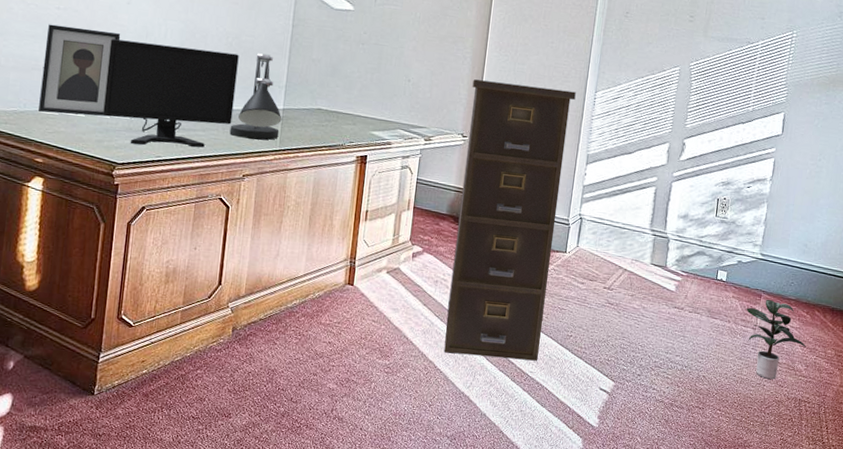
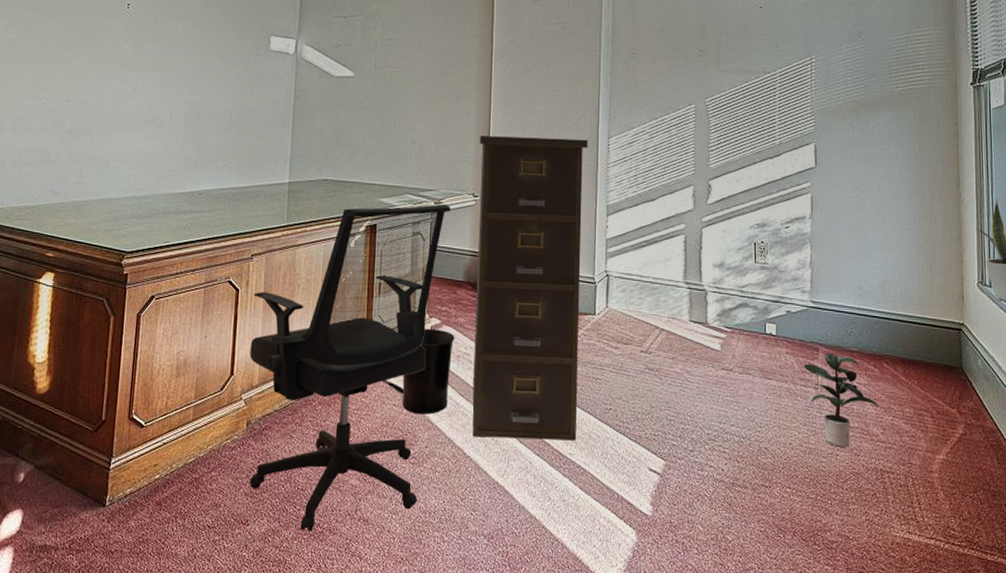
picture frame: present [38,24,121,117] -> none [49,117,128,206]
computer monitor: present [103,39,239,148] -> none [111,126,243,231]
desk lamp: present [229,53,282,140] -> none [236,128,288,216]
office chair: none [233,138,440,426] -> present [249,204,450,531]
waste bin: none [380,254,435,331] -> present [402,328,455,415]

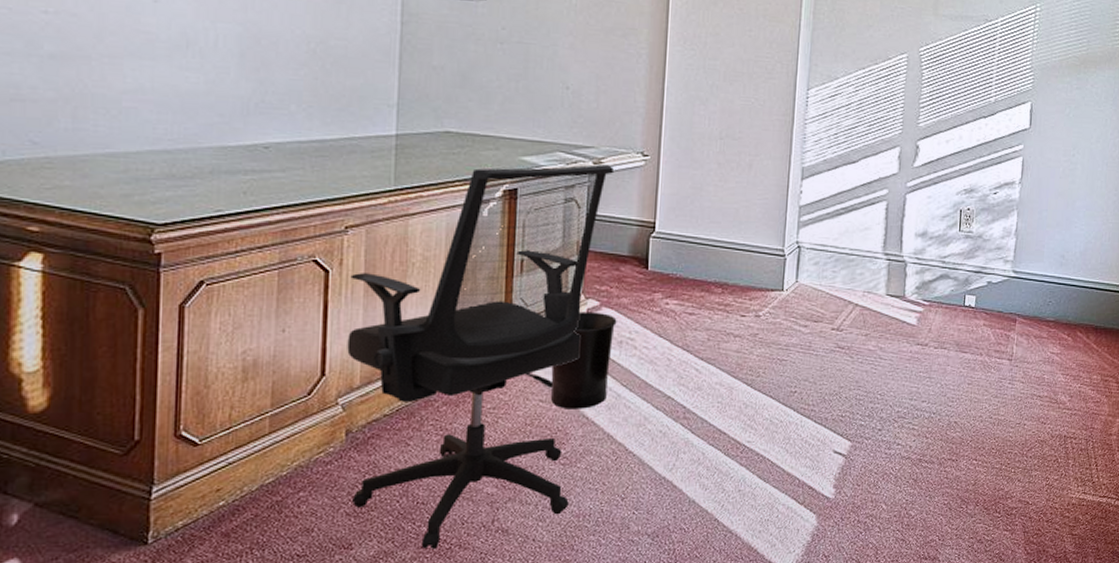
filing cabinet: present [472,136,588,441] -> none [636,82,784,431]
potted plant: present [803,354,879,447] -> none [999,324,1069,417]

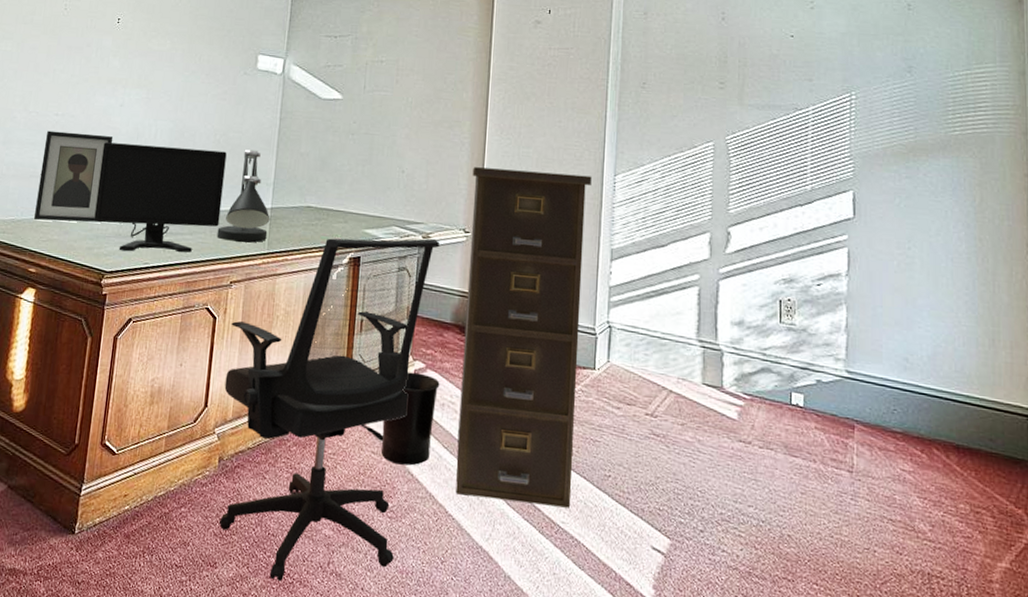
picture frame: none [27,35,148,162] -> present [34,130,113,223]
computer monitor: none [128,52,328,197] -> present [94,142,227,253]
desk lamp: none [321,61,396,178] -> present [217,149,270,243]
filing cabinet: none [636,82,784,431] -> present [456,167,592,508]

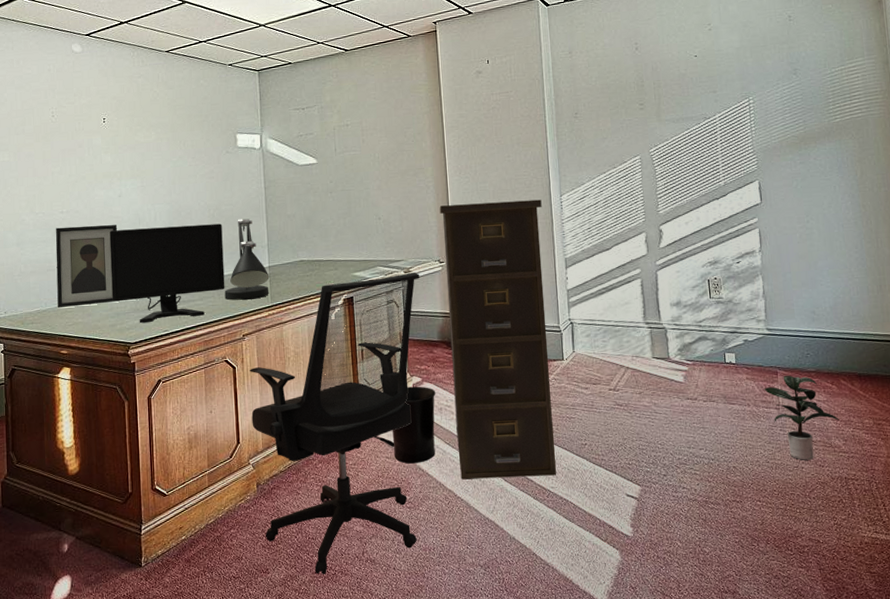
potted plant: none [835,432,927,543] -> present [764,376,839,460]

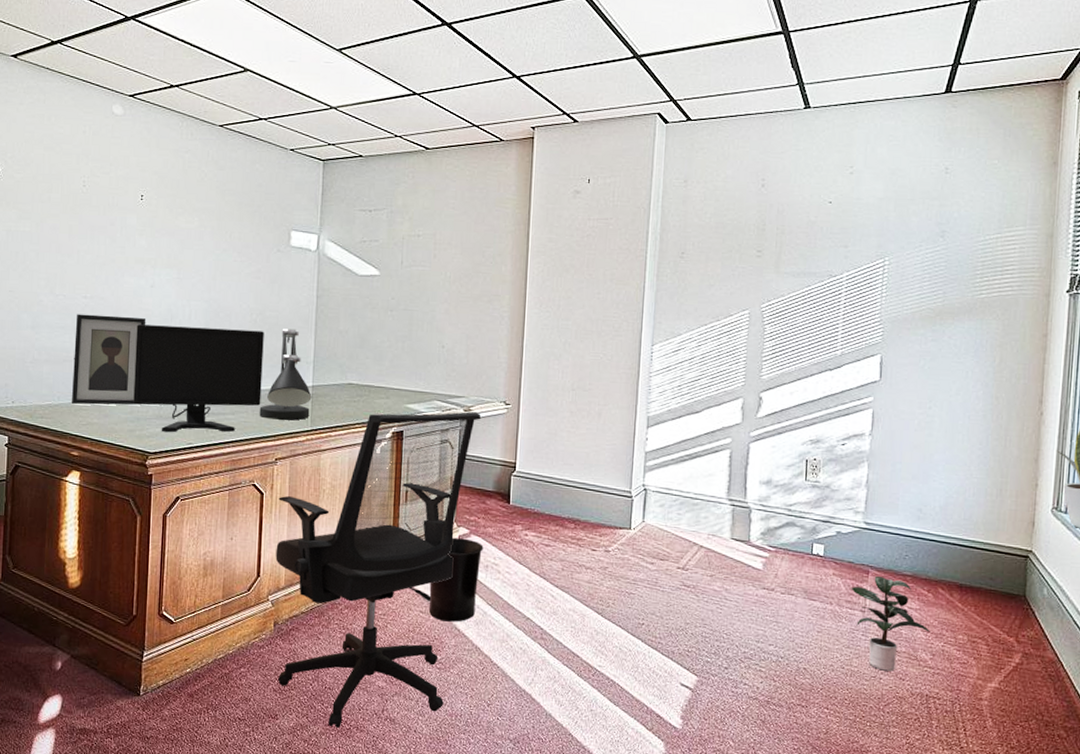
filing cabinet: present [439,199,556,480] -> none [500,340,630,654]

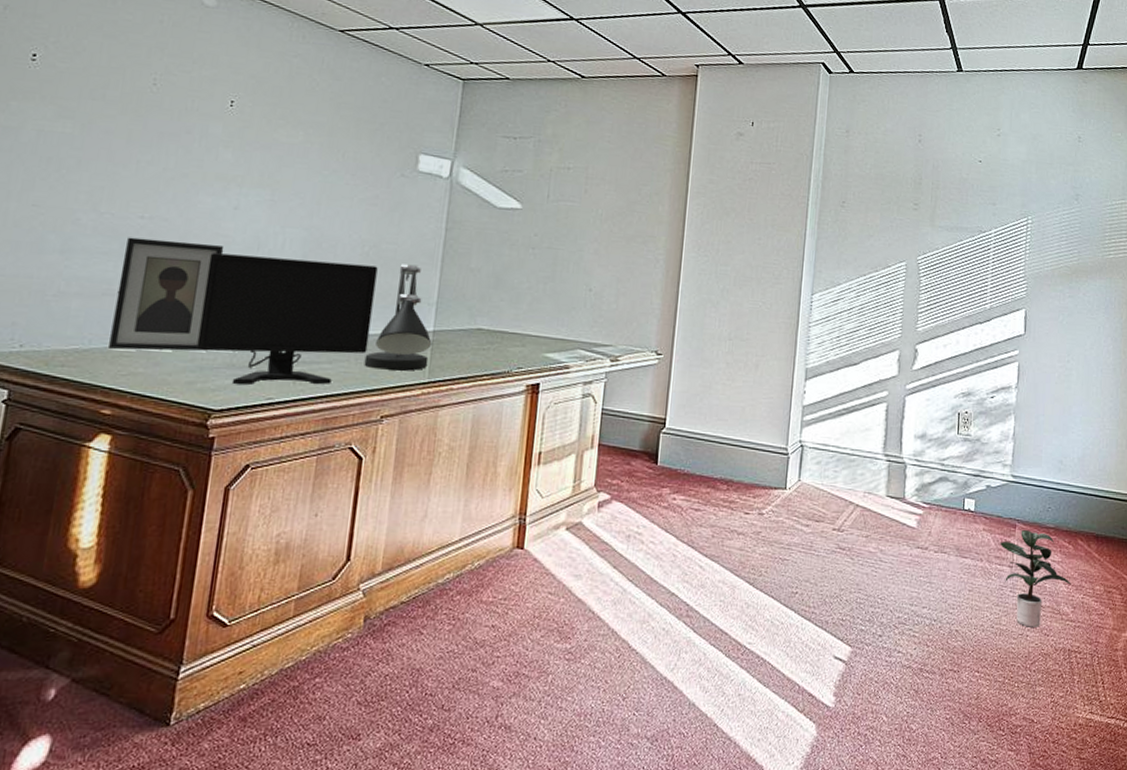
office chair: present [275,412,480,728] -> none [364,362,629,744]
waste bin: present [428,537,484,622] -> none [559,504,626,603]

